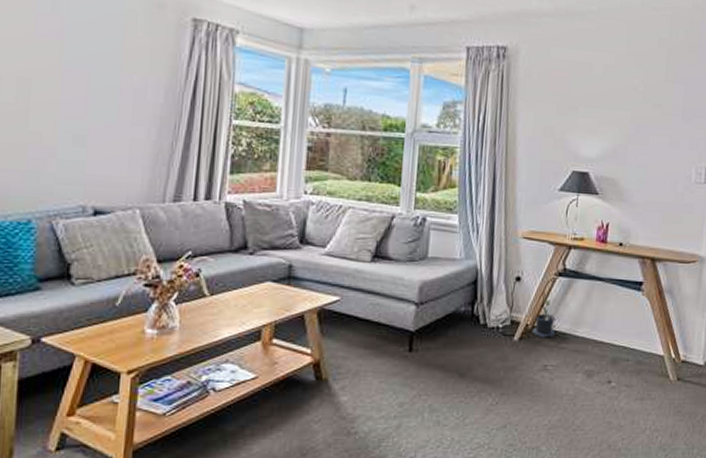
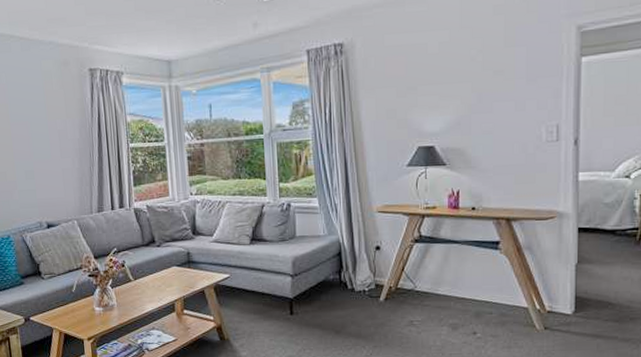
potted plant: present [531,298,556,339] -> none [395,263,418,298]

